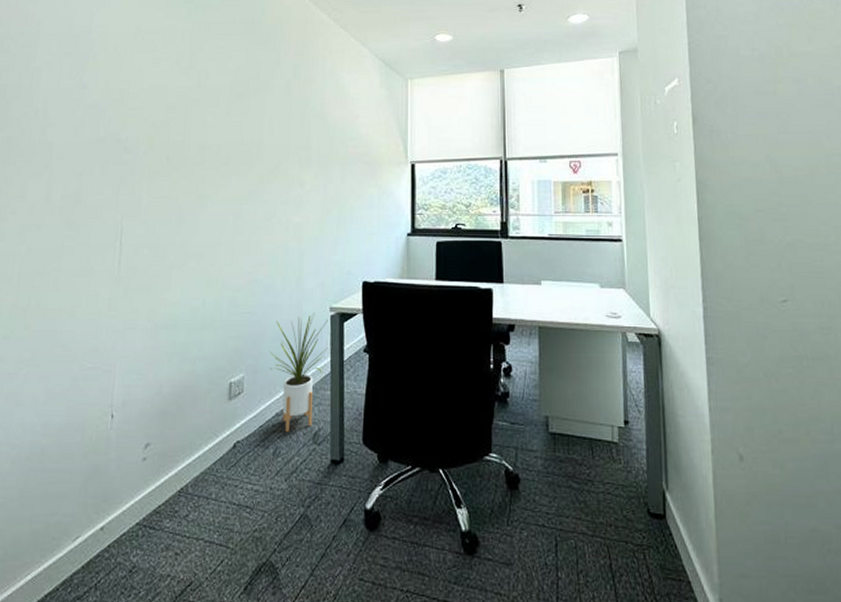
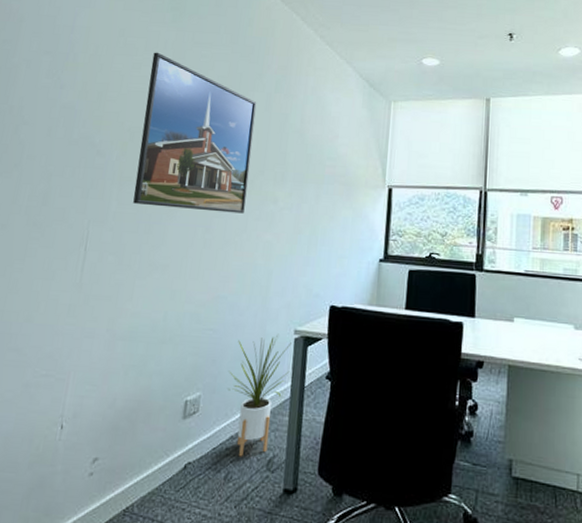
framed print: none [163,46,277,199] -> present [133,52,257,214]

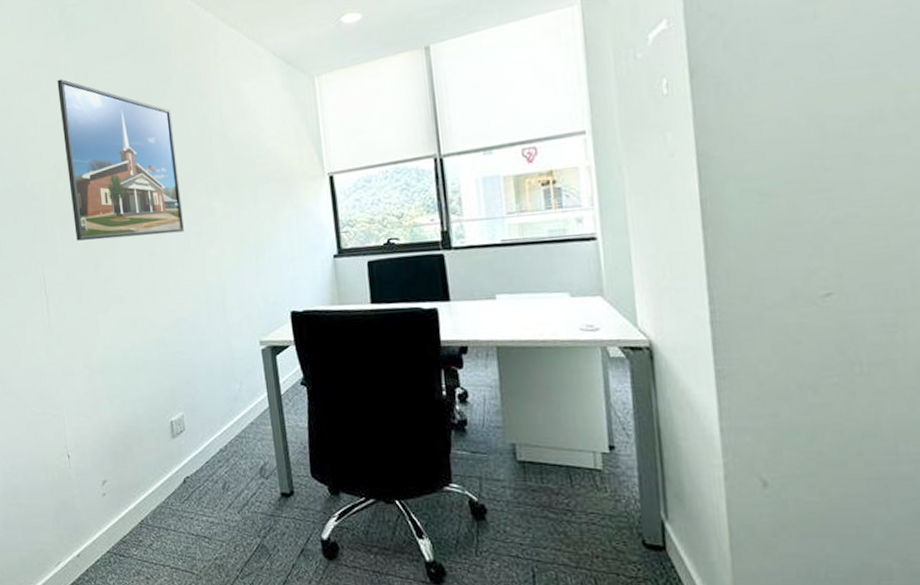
house plant: present [228,334,292,457] -> none [204,348,264,468]

